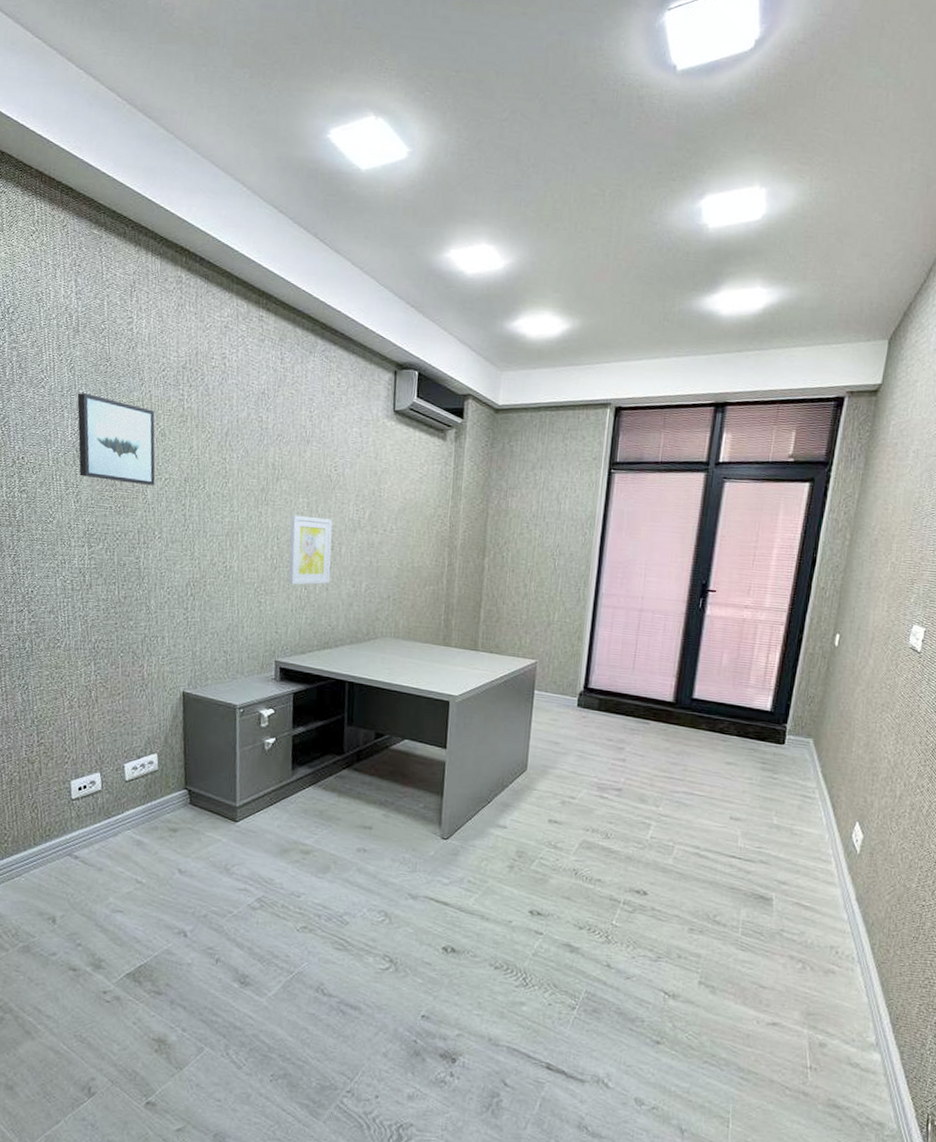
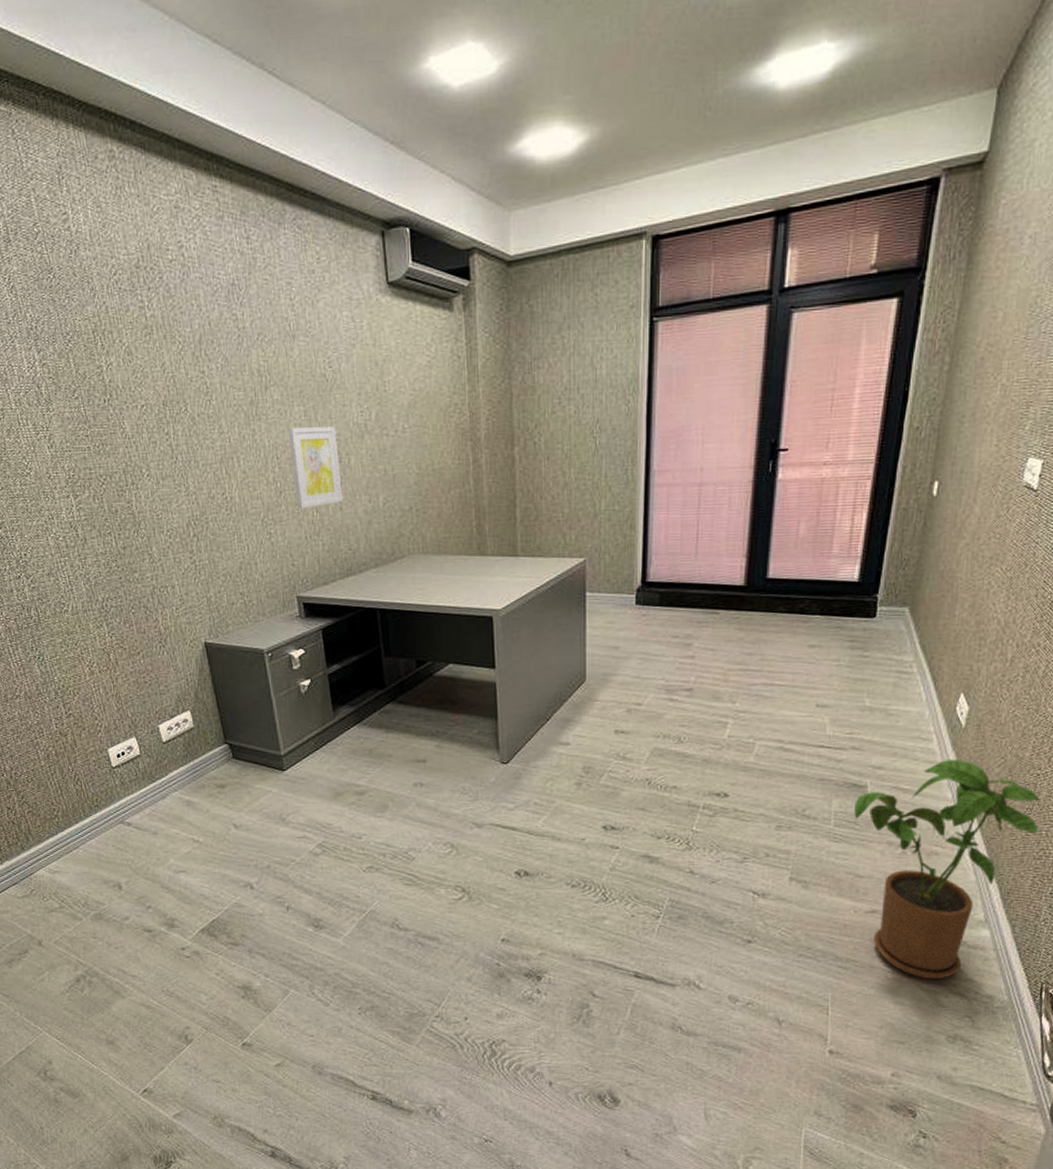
wall art: present [77,393,156,486] -> none [24,316,131,417]
house plant: none [760,881,925,1101] -> present [854,758,1040,980]

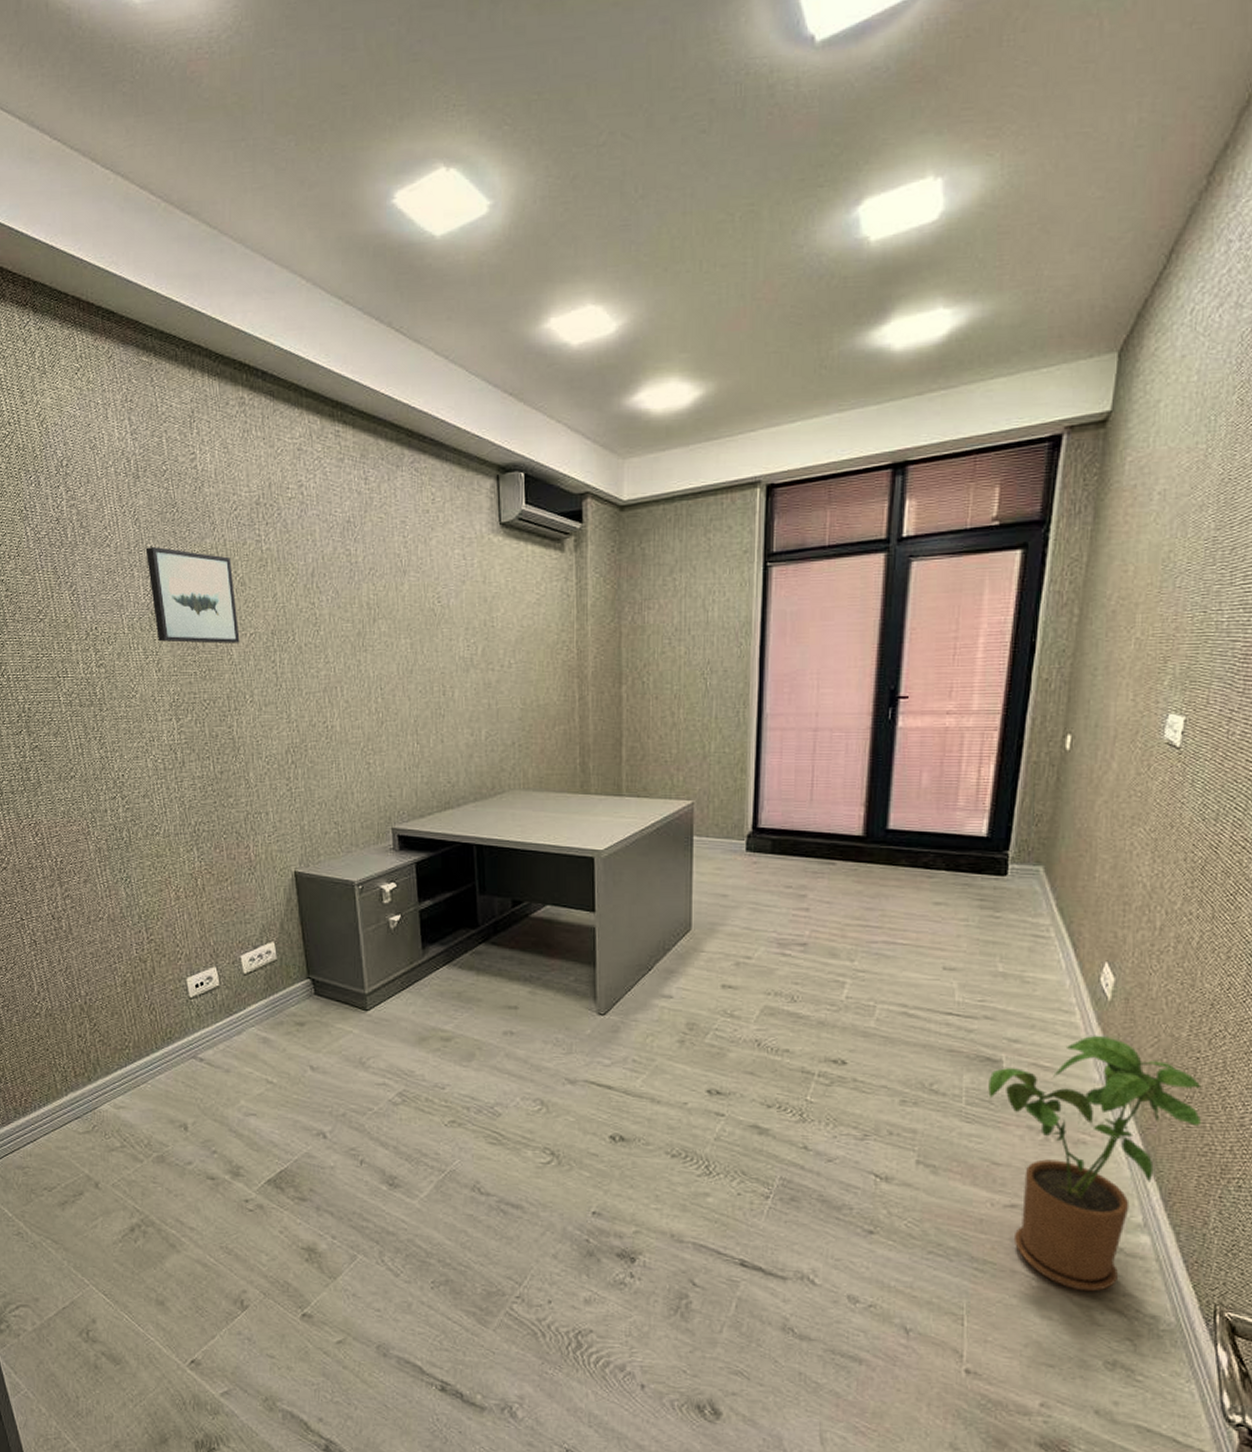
wall art: none [24,316,131,417] -> present [145,547,240,644]
wall art: present [287,426,343,509] -> none [393,659,445,740]

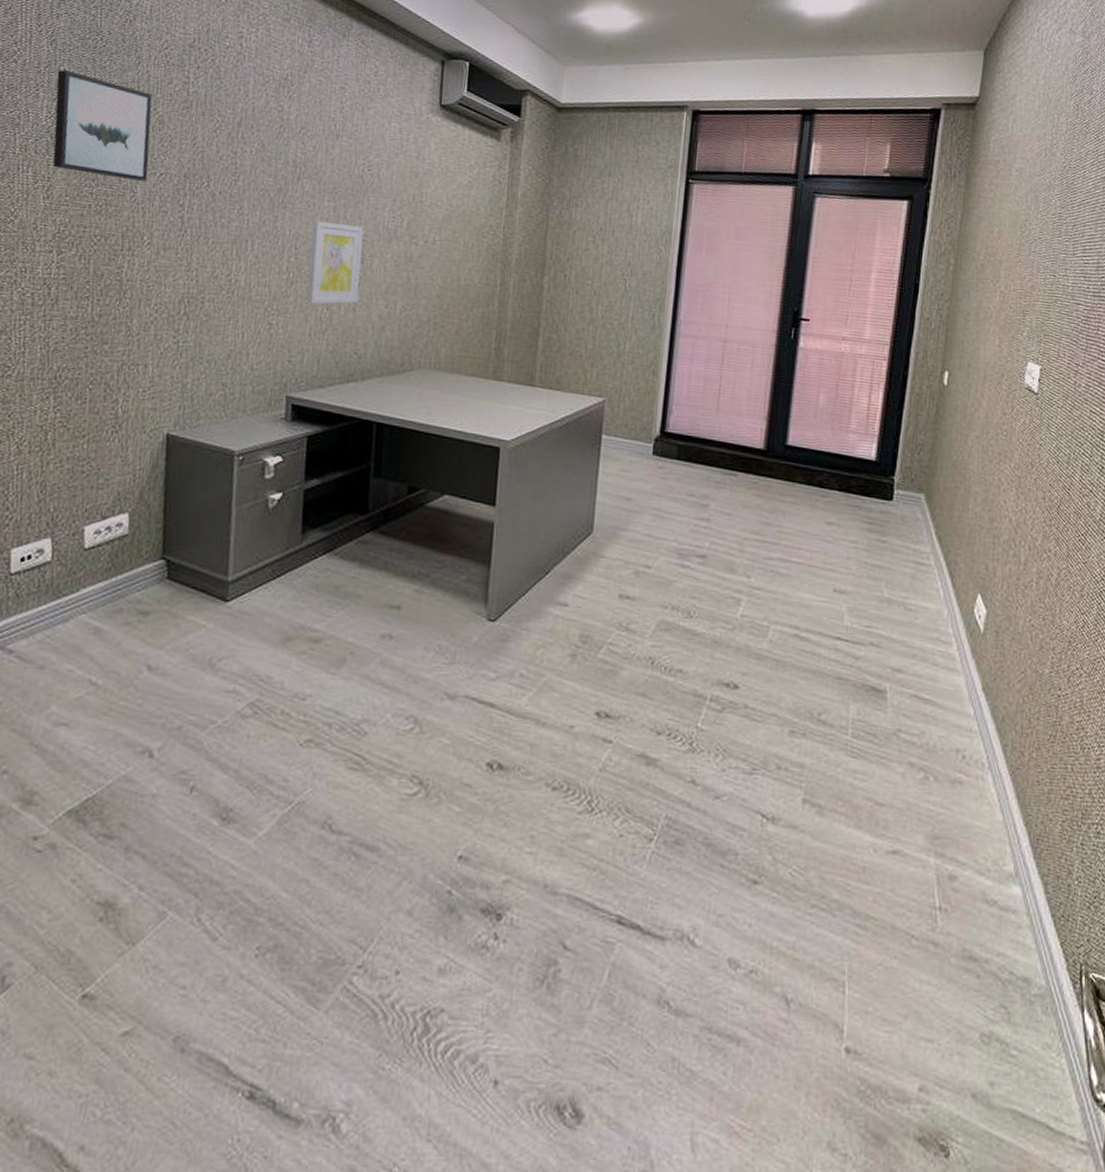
wall art: none [393,659,445,740] -> present [307,220,364,304]
house plant: present [988,1035,1202,1292] -> none [873,667,1064,951]

